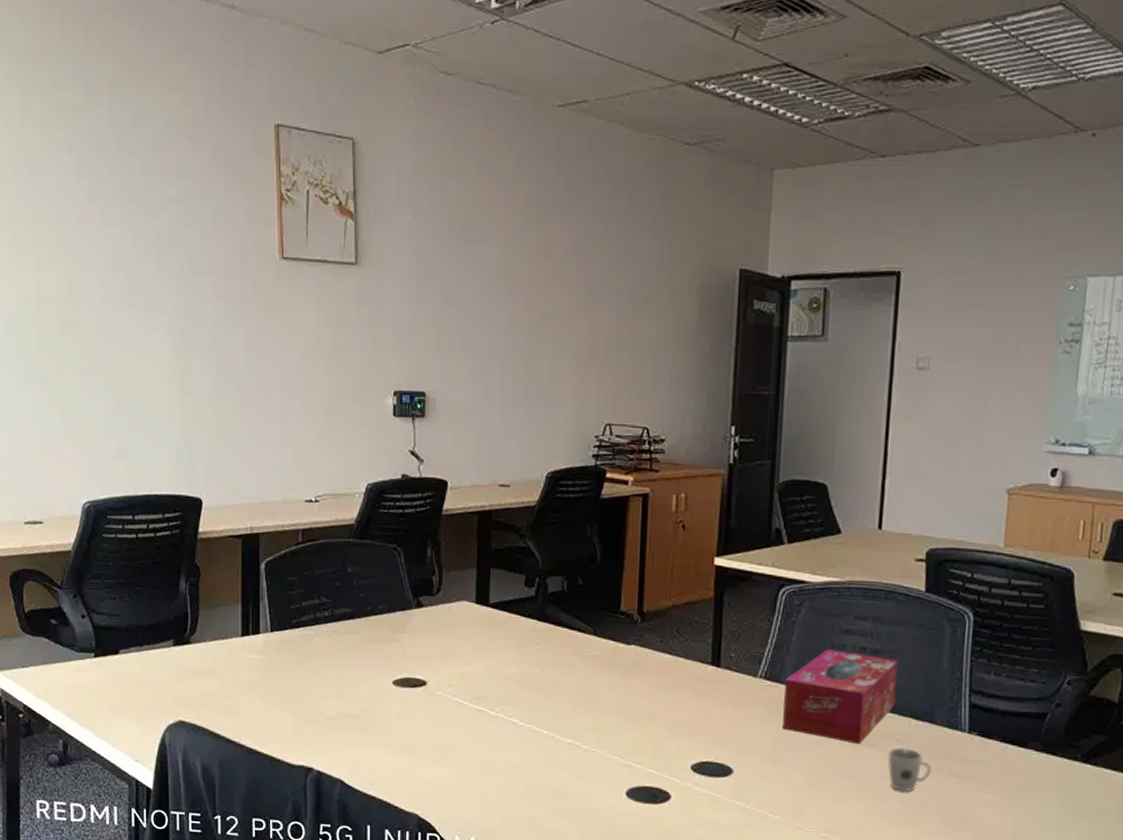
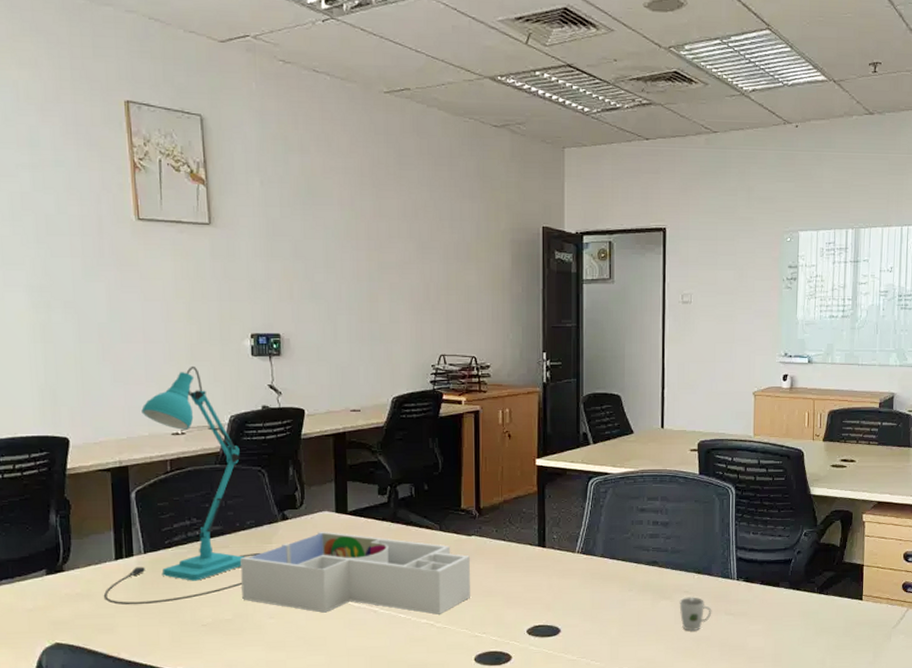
desk lamp: none [228,425,392,689] -> present [103,365,261,605]
desk organizer: none [369,623,627,735] -> present [240,531,470,615]
tissue box: present [783,649,898,745] -> none [598,525,682,598]

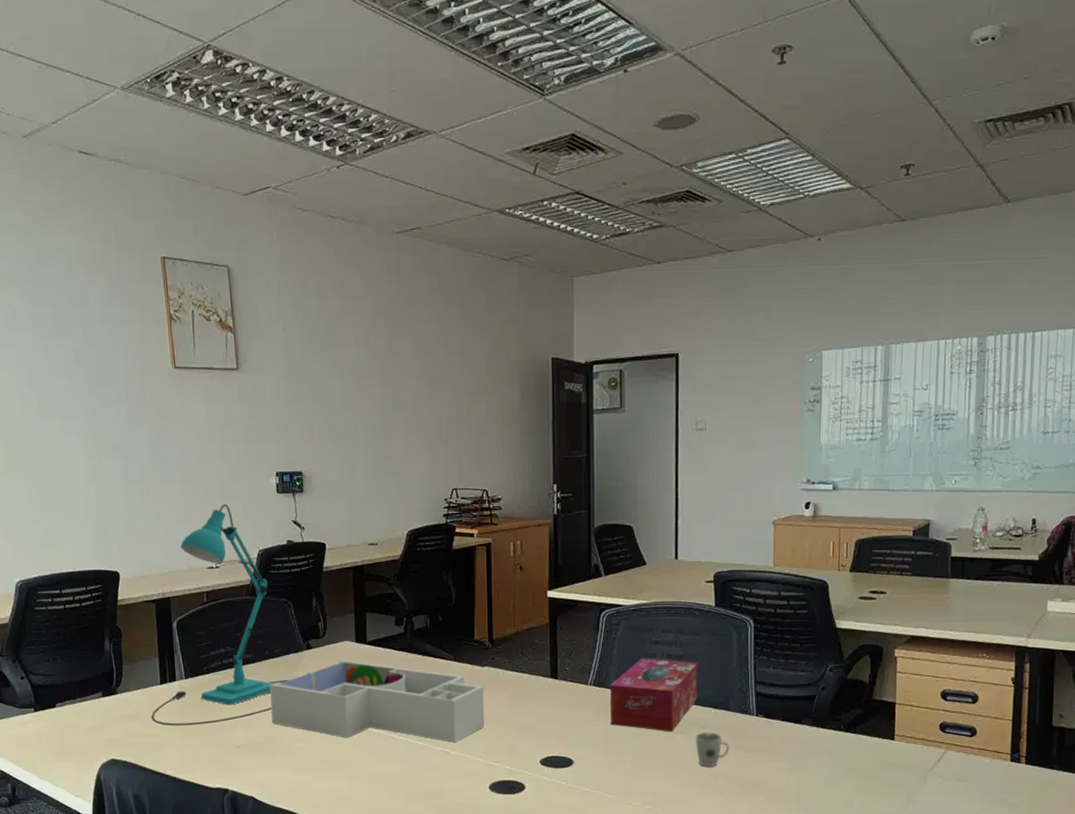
tissue box: none [598,525,682,598] -> present [611,658,698,732]

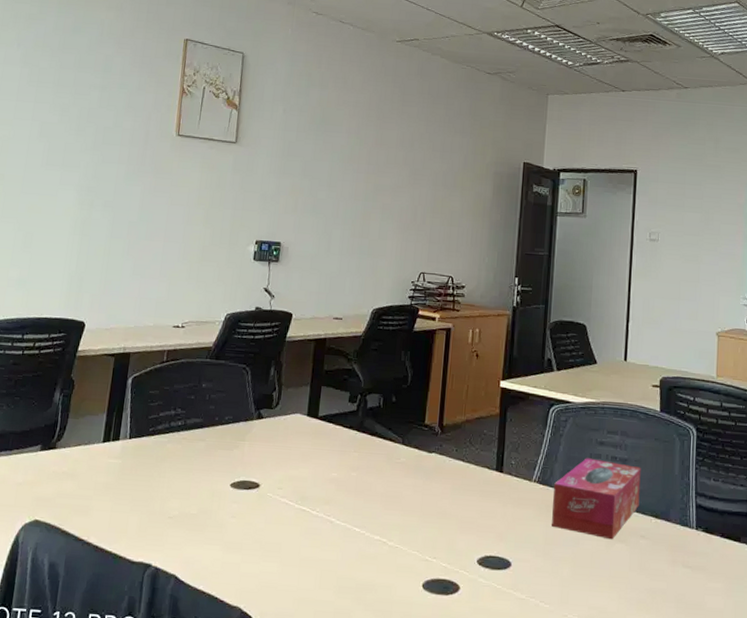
desk lamp: present [151,503,288,726] -> none [85,265,234,490]
desk organizer: present [270,660,484,743] -> none [209,433,428,532]
cup: present [695,732,730,767] -> none [634,542,669,582]

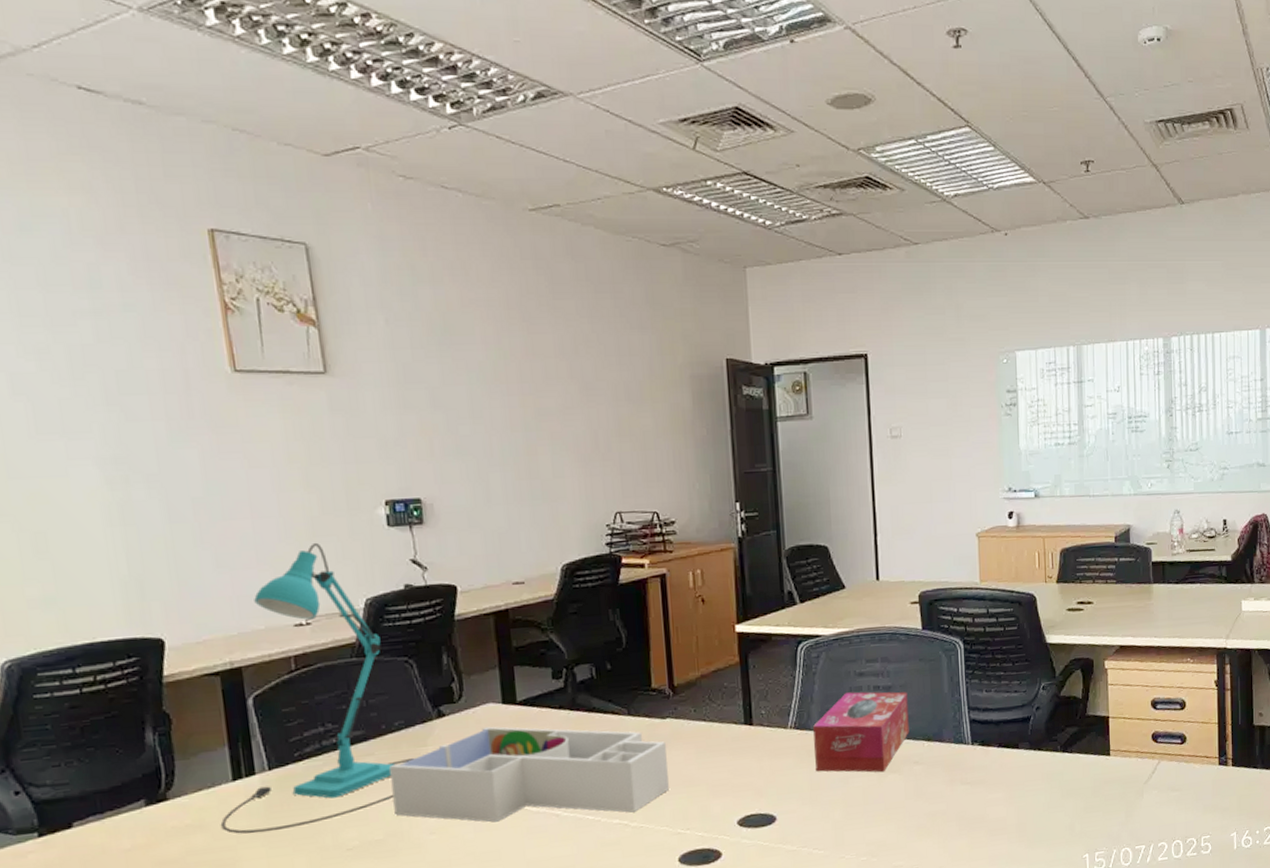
desk lamp: none [85,265,234,490] -> present [220,542,415,834]
desk organizer: none [209,433,428,532] -> present [389,726,669,822]

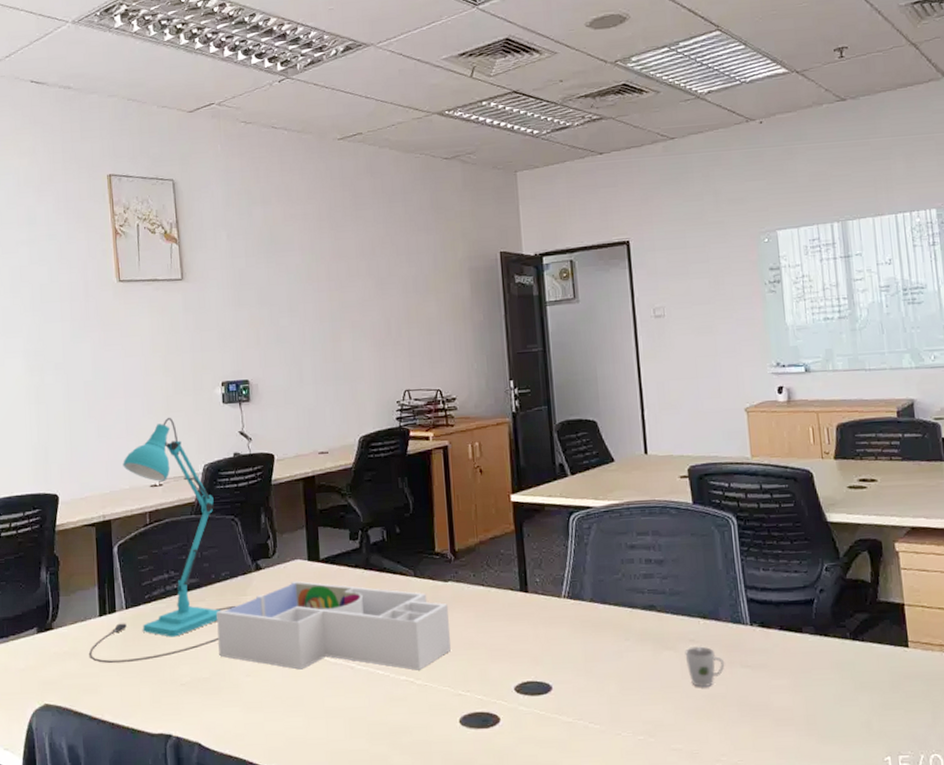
tissue box: present [813,692,909,773] -> none [586,564,684,649]
cup: none [909,767,946,807] -> present [685,646,725,688]

